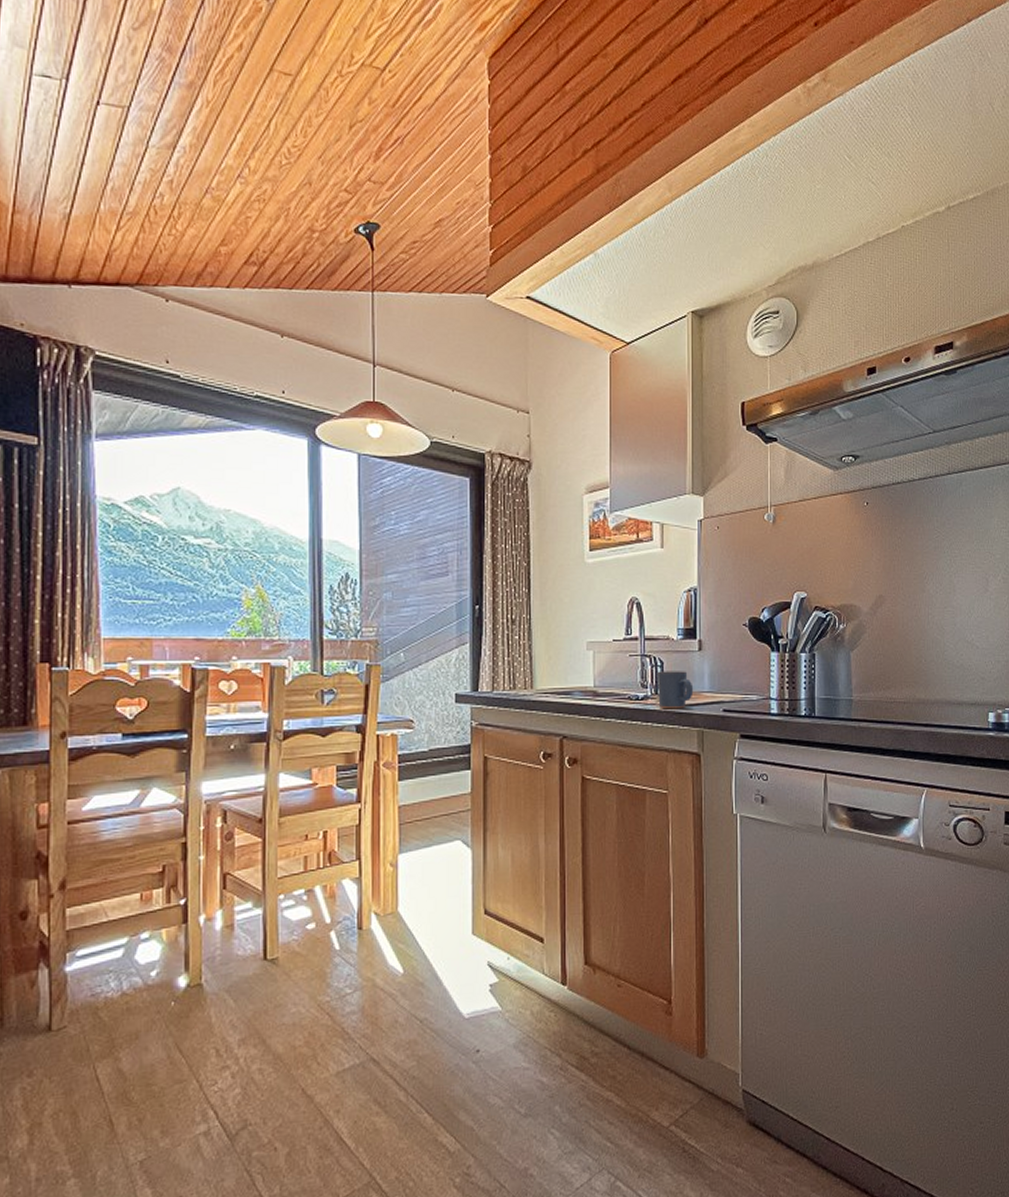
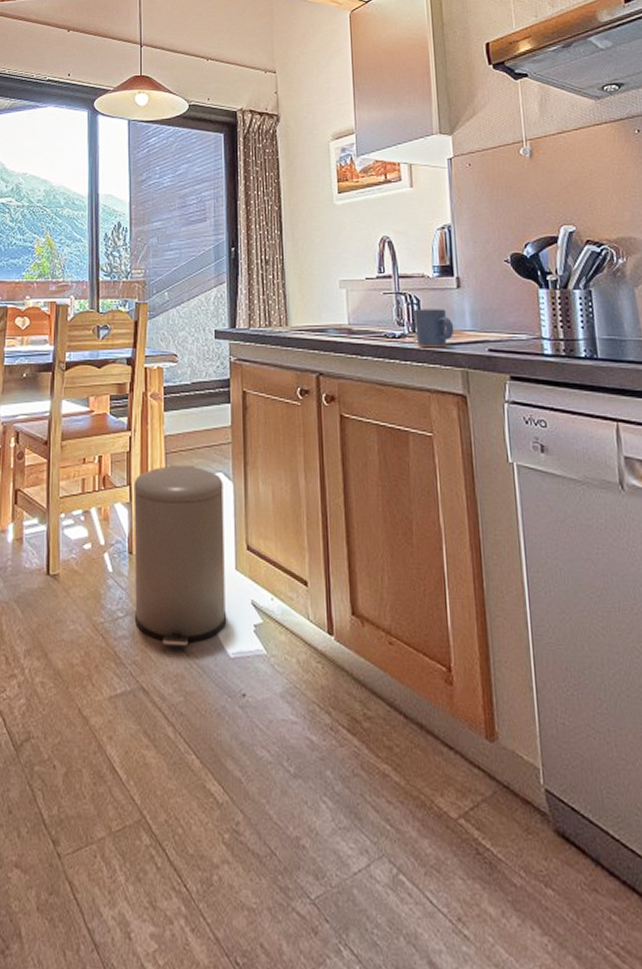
pedal bin: none [364,835,463,1016] -> present [134,465,227,647]

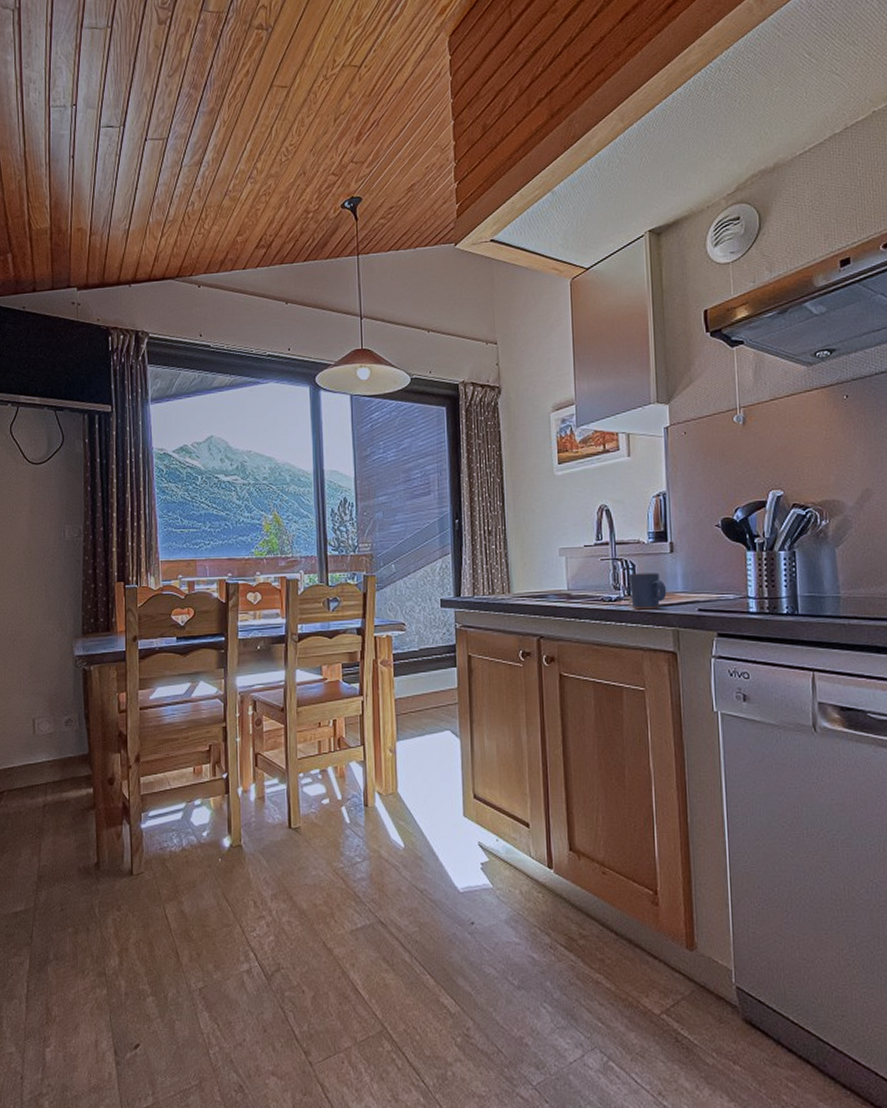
pedal bin: present [134,465,227,647] -> none [367,725,457,885]

